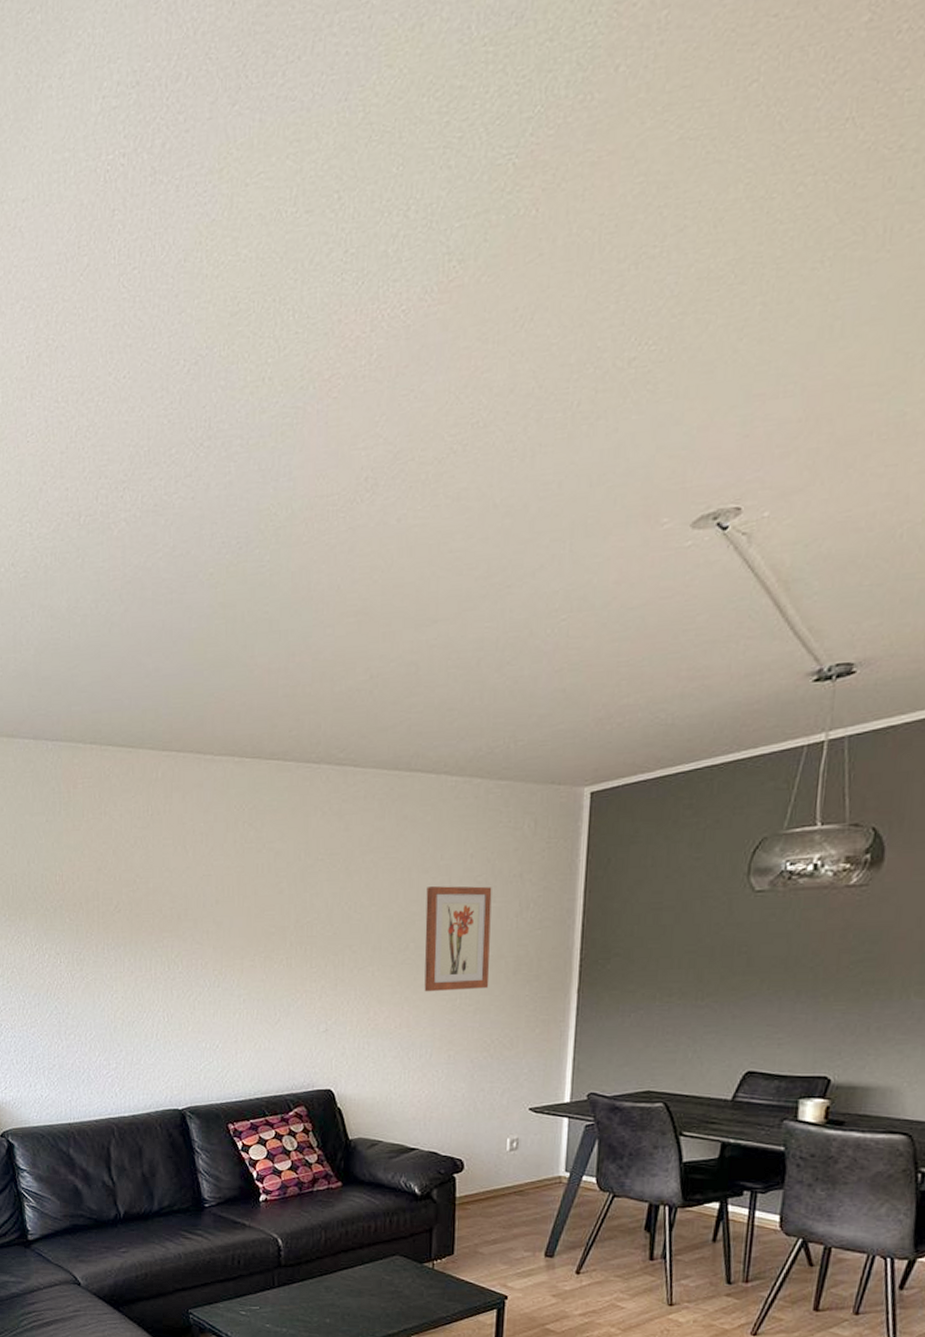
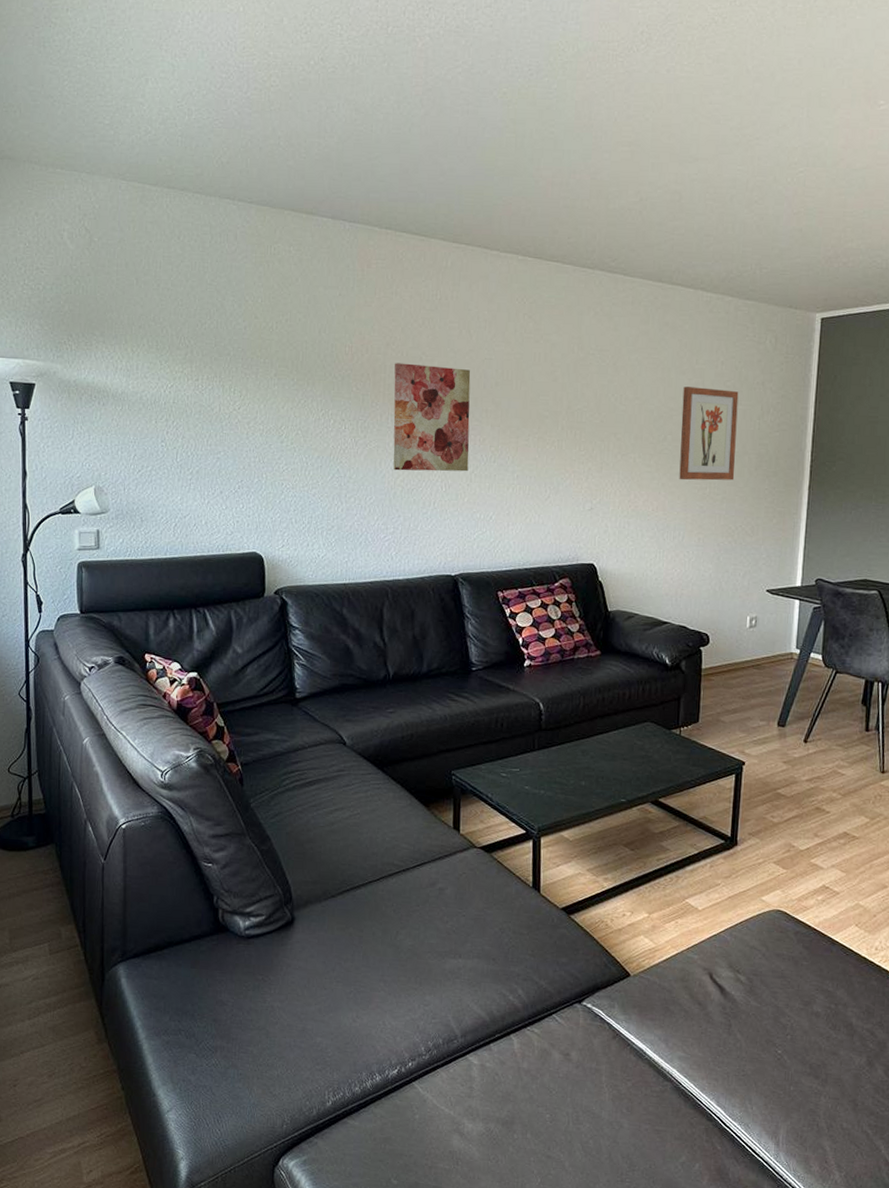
wall art: none [108,888,191,1003] -> present [393,363,471,472]

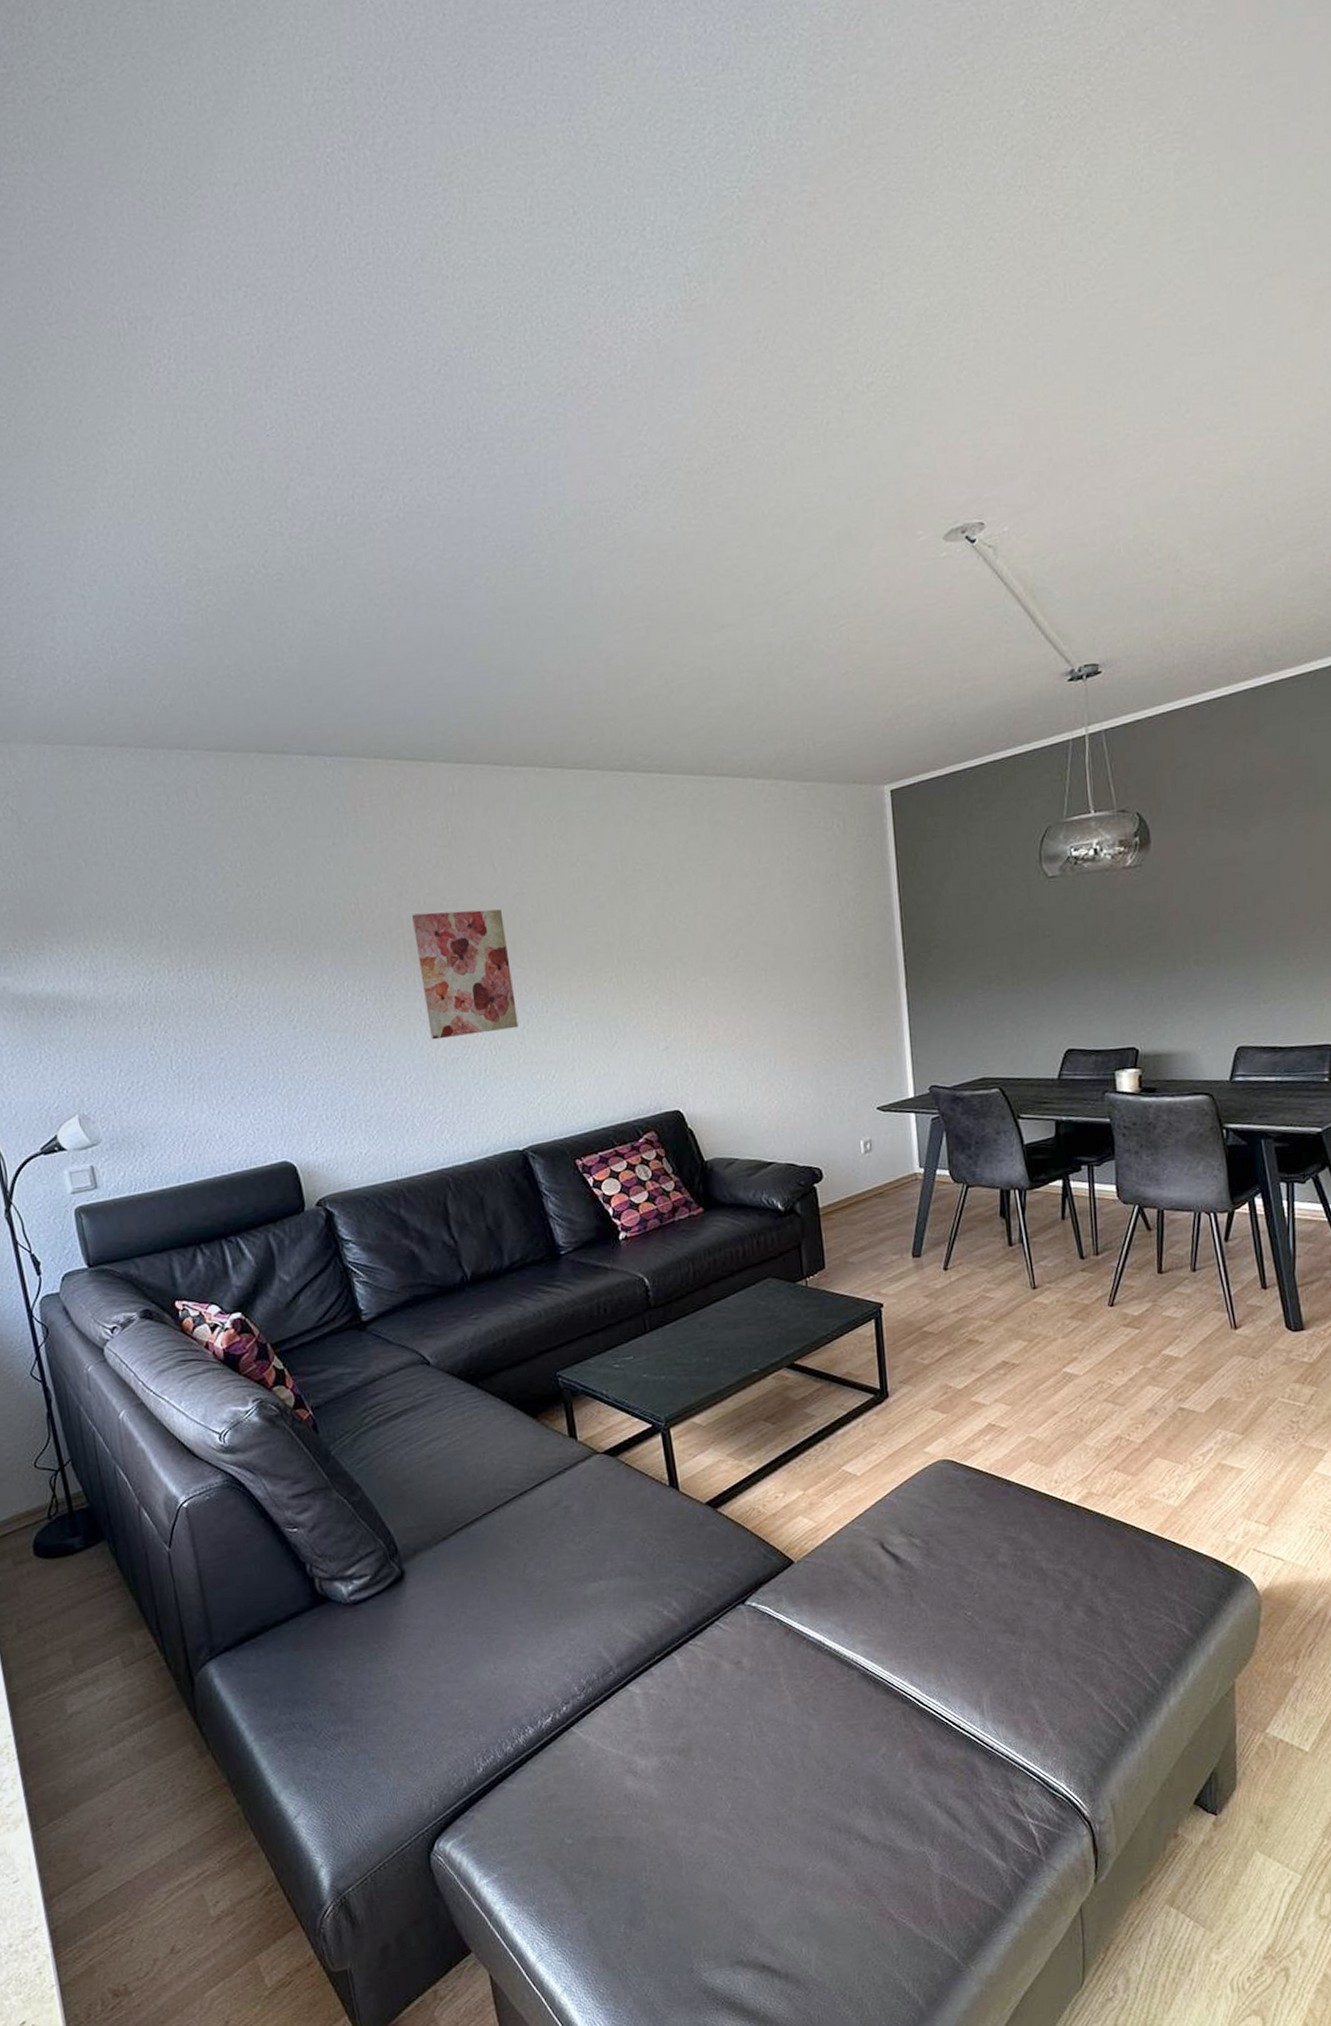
wall art: present [679,387,739,481] -> none [748,888,822,999]

